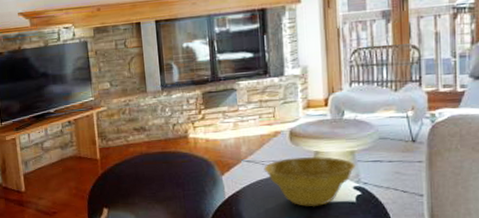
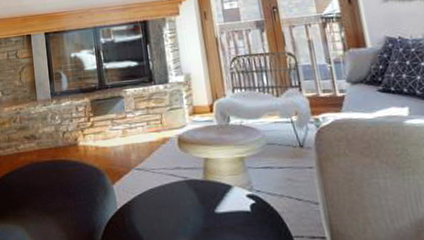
planter bowl: present [264,157,355,206] -> none [154,163,247,217]

